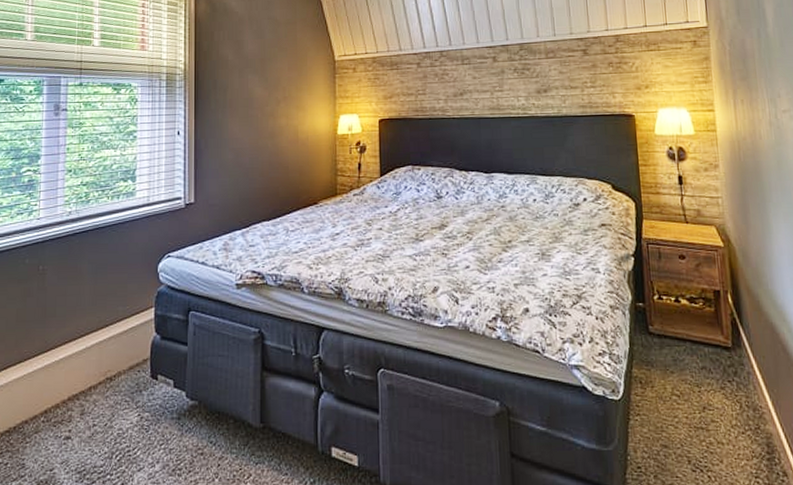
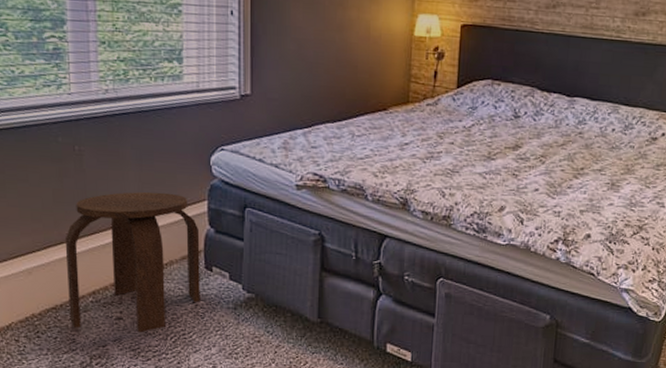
stool: none [21,303,147,453] -> present [64,191,200,333]

